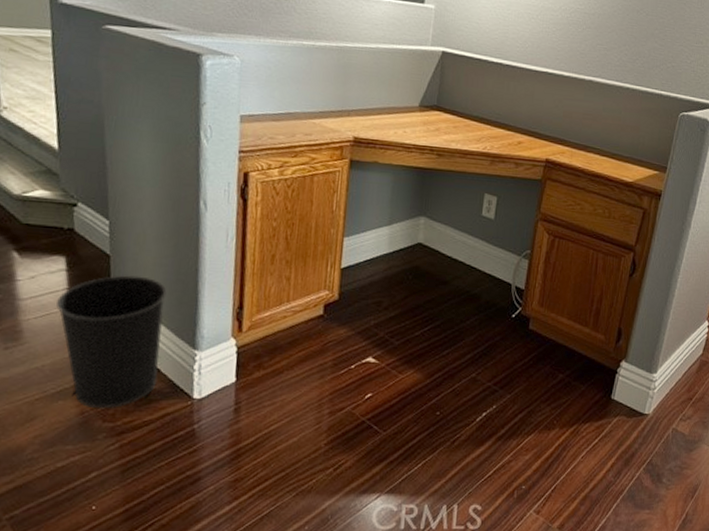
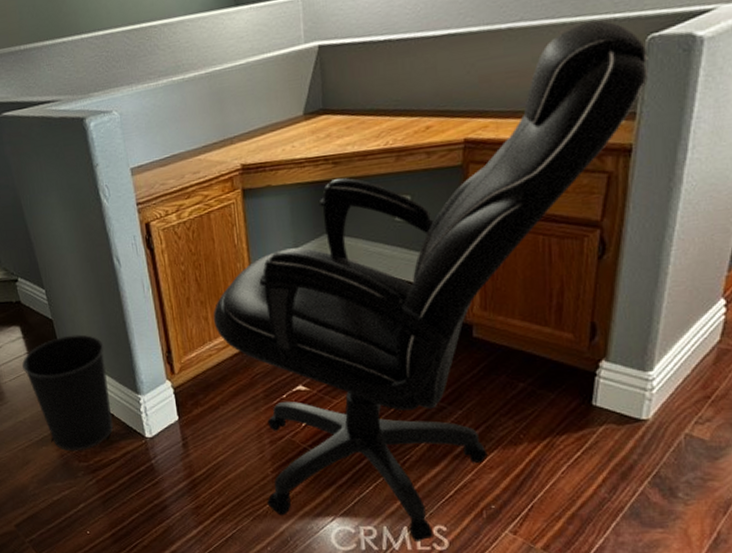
office chair: none [295,91,679,522] -> present [213,20,649,543]

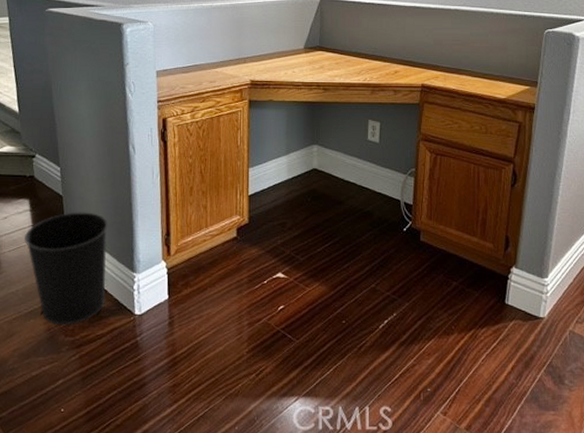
office chair: present [213,20,649,543] -> none [211,14,546,423]

